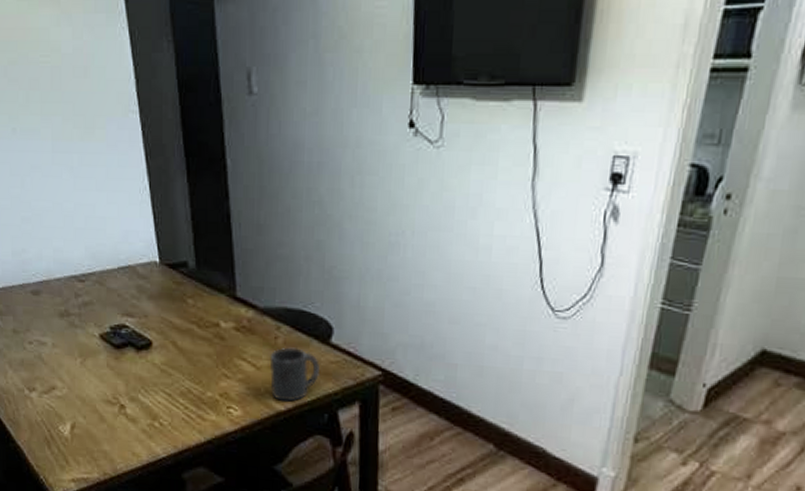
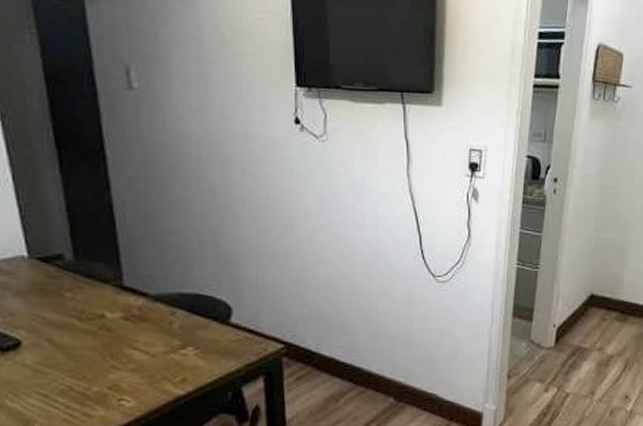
mug: present [269,347,320,402] -> none [165,331,220,385]

